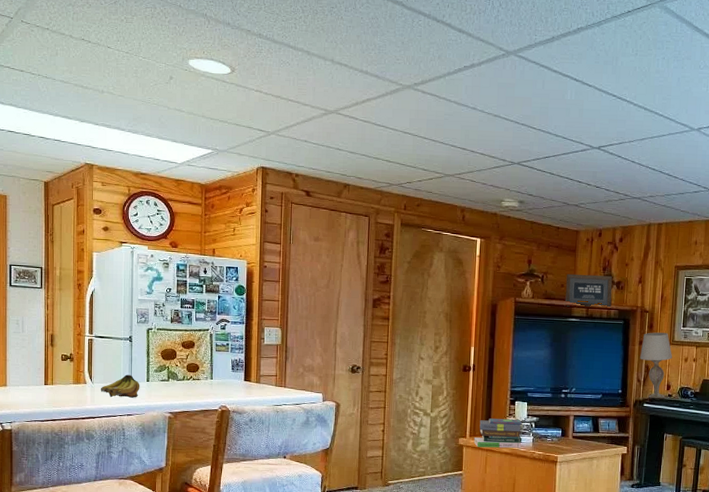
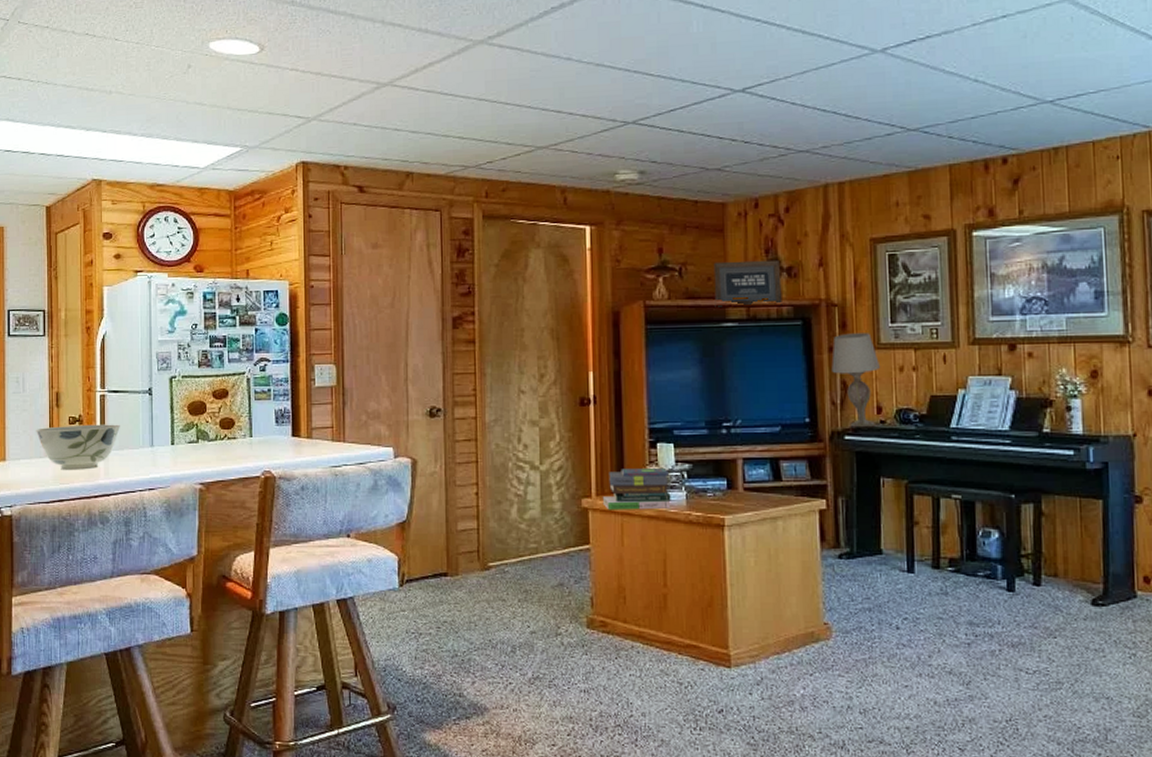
bowl: none [33,361,105,397] -> present [36,424,120,470]
fruit: present [100,374,140,398] -> none [115,437,163,468]

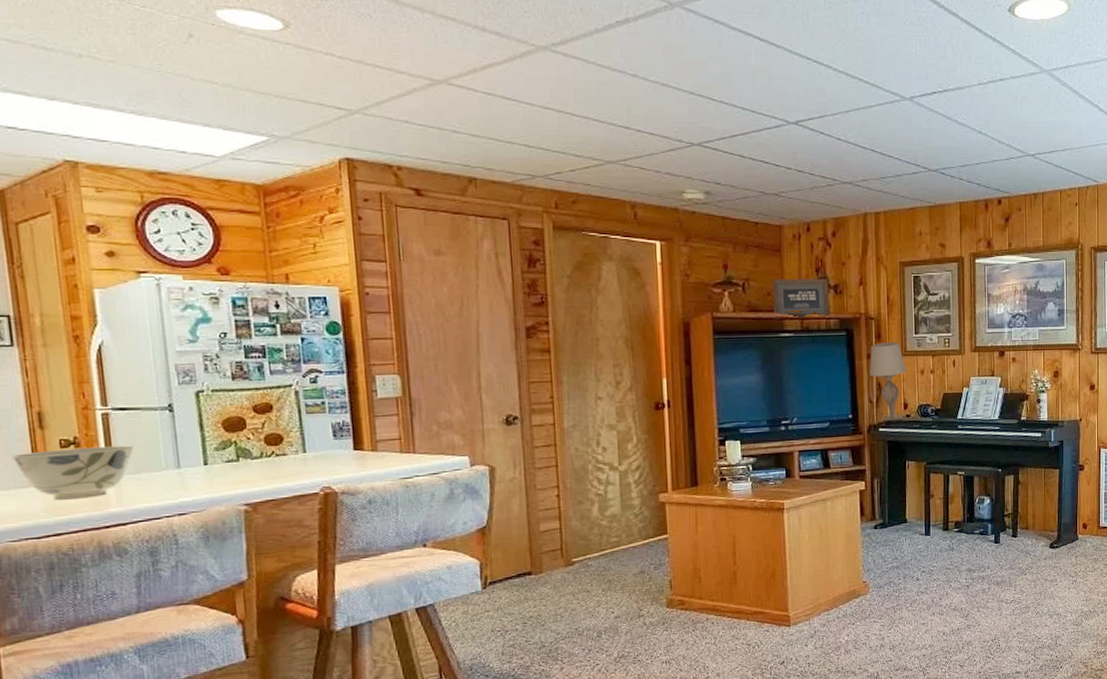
books: present [602,467,671,510] -> none [678,462,739,503]

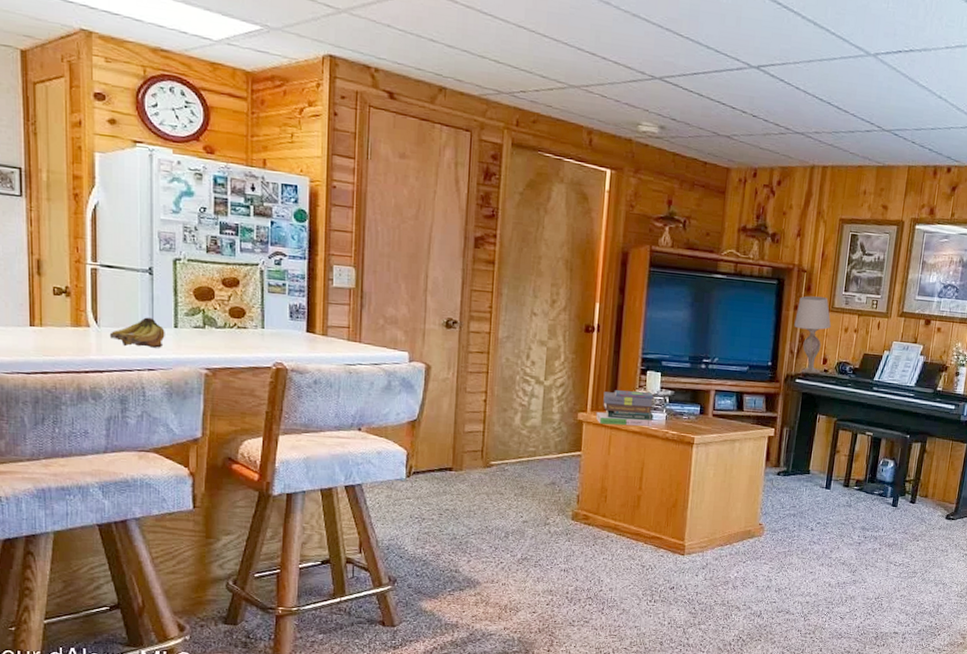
bowl: present [12,445,133,500] -> none [12,295,115,344]
fruit: none [130,458,195,493] -> present [109,317,165,348]
books: none [678,462,739,503] -> present [595,390,654,427]
picture frame: present [772,278,830,321] -> none [709,220,768,267]

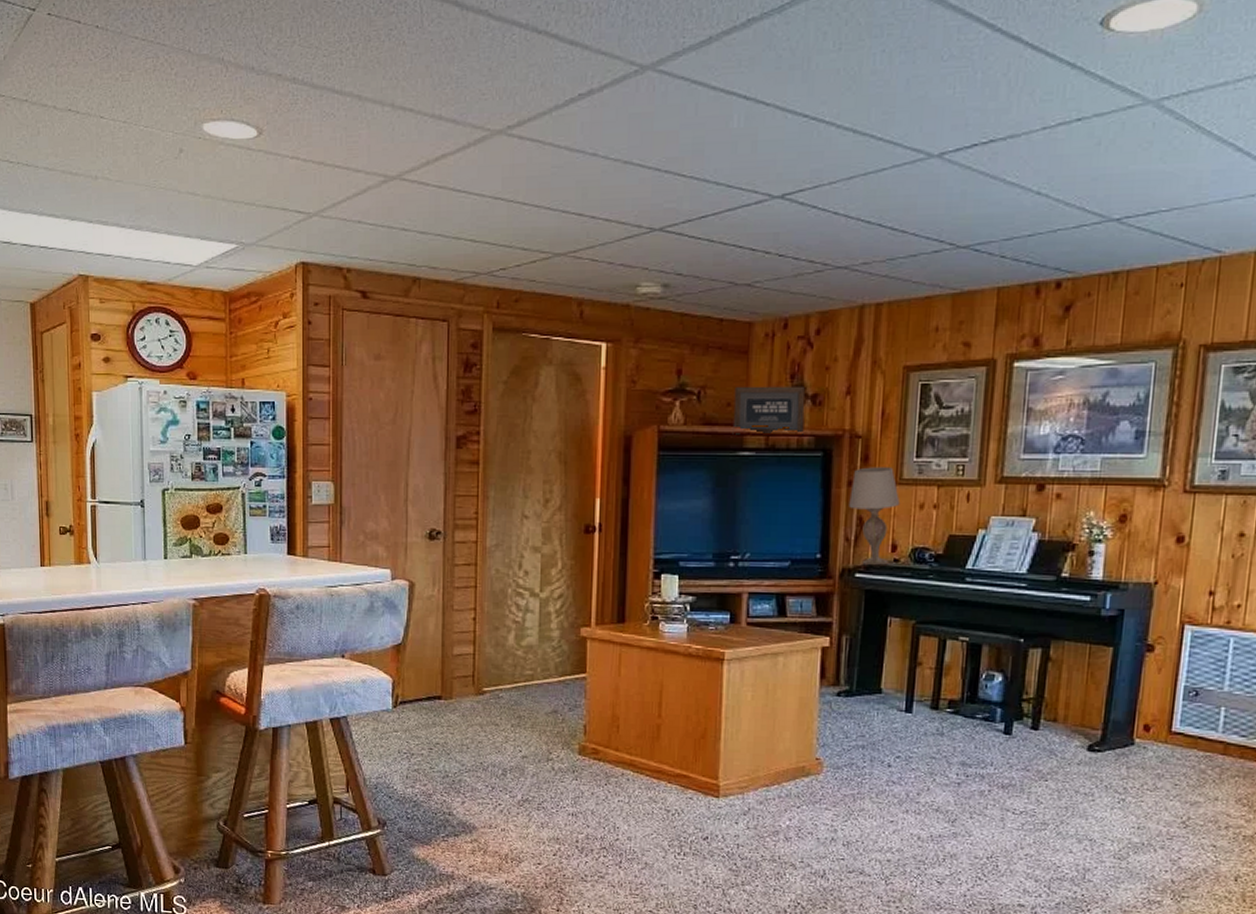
fruit: present [109,317,165,348] -> none [107,550,156,581]
books: present [595,390,654,427] -> none [601,599,672,642]
picture frame: none [709,220,768,267] -> present [732,386,806,437]

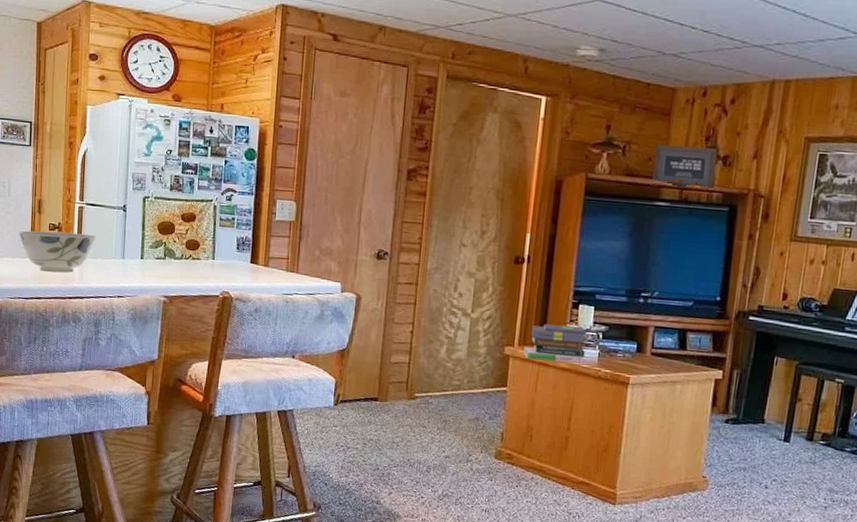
bowl: none [26,535,112,581] -> present [19,230,95,273]
books: none [601,599,672,642] -> present [523,324,586,364]
table lamp: present [849,467,901,566] -> none [748,223,794,312]

